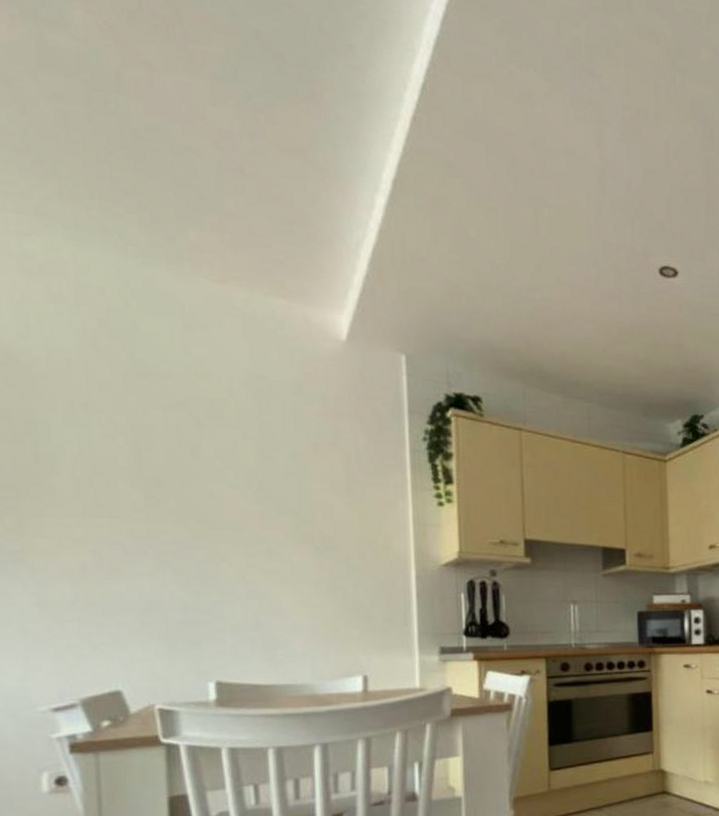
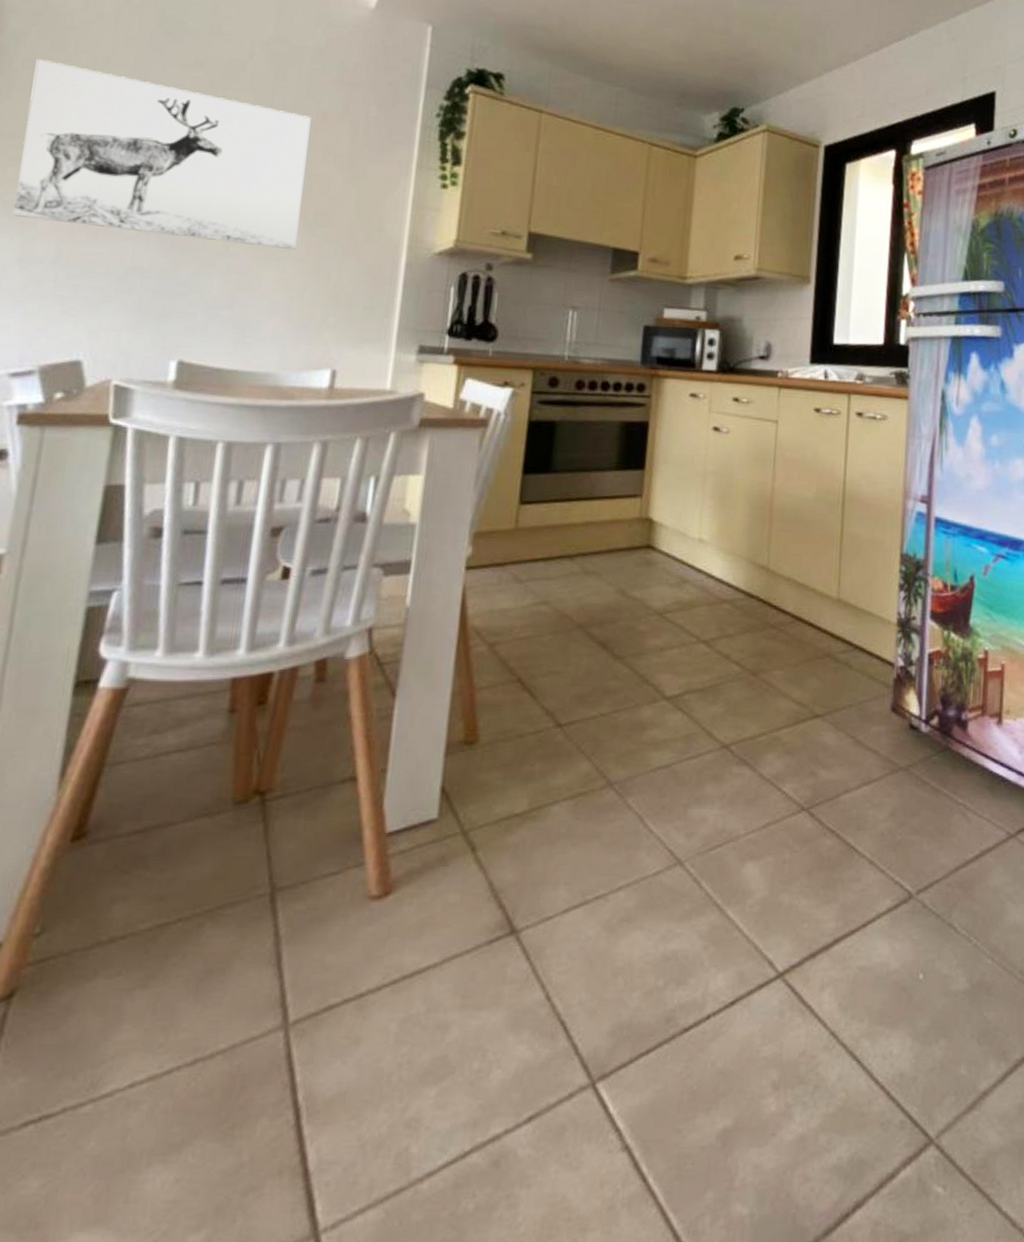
wall art: none [9,408,309,573] -> present [13,58,311,251]

